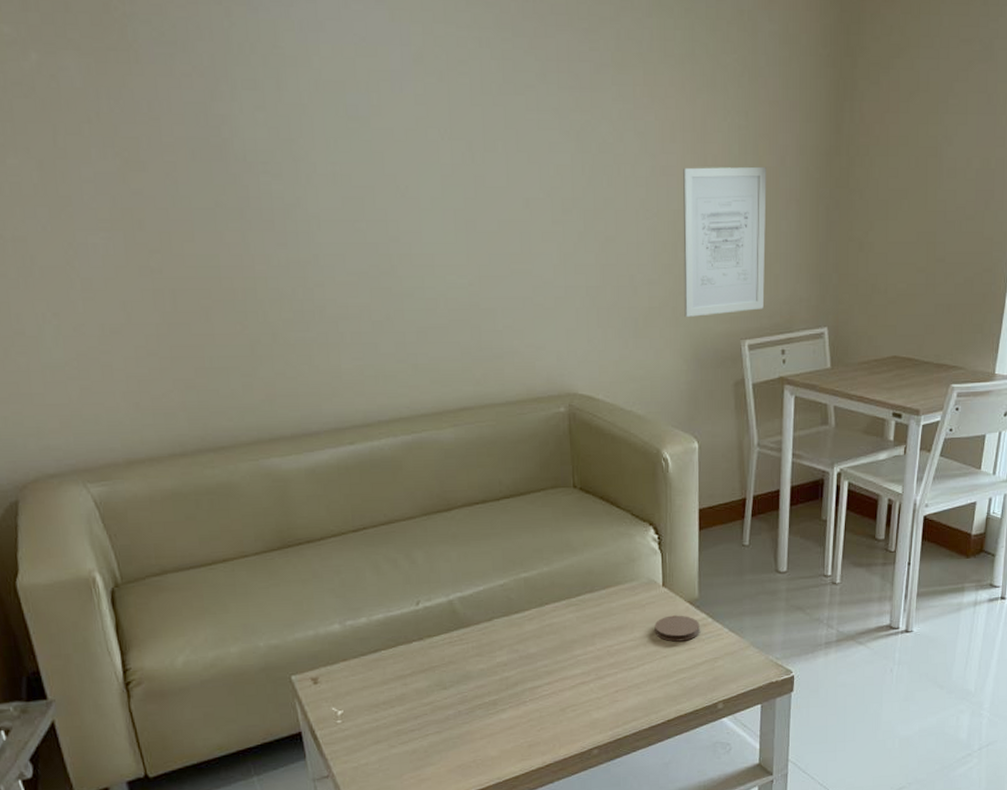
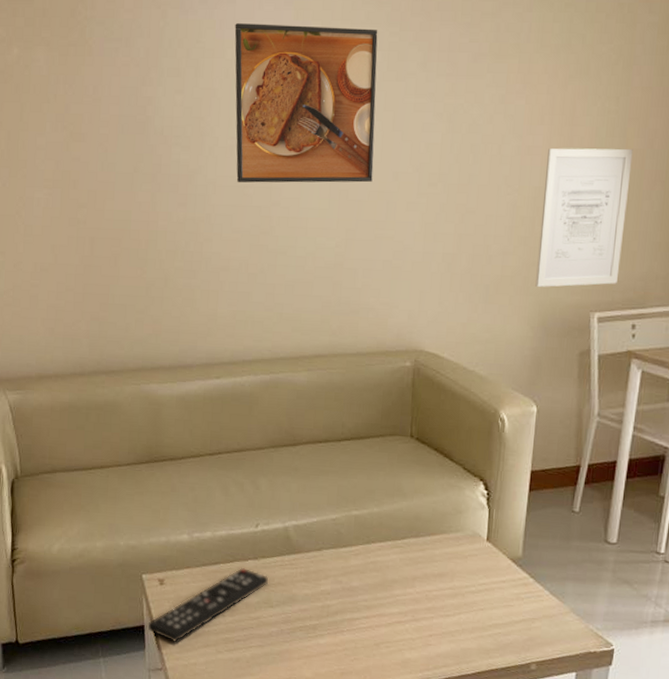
remote control: none [305,650,438,745] -> present [147,567,268,643]
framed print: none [318,25,501,217] -> present [234,23,378,183]
coaster: present [654,615,700,642] -> none [474,570,520,597]

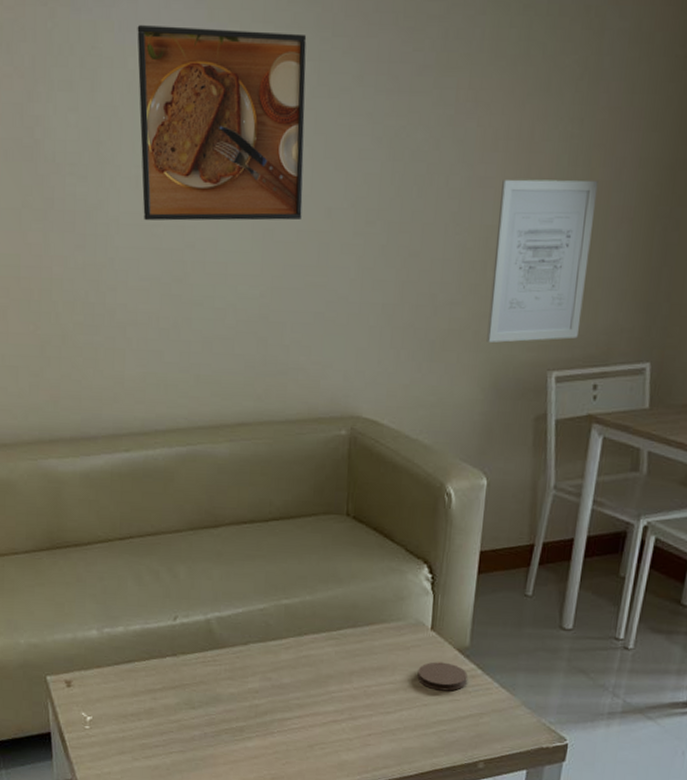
remote control: present [147,567,268,643] -> none [54,665,189,751]
coaster: none [474,570,520,597] -> present [417,662,468,691]

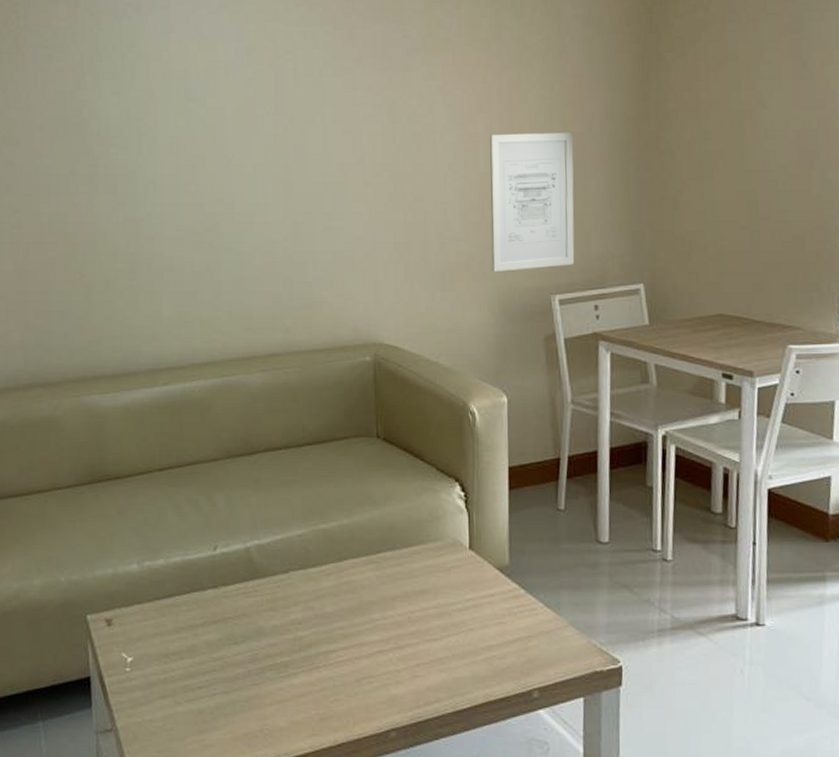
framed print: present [137,25,307,221] -> none [169,27,317,181]
coaster: present [417,662,468,691] -> none [460,582,511,614]

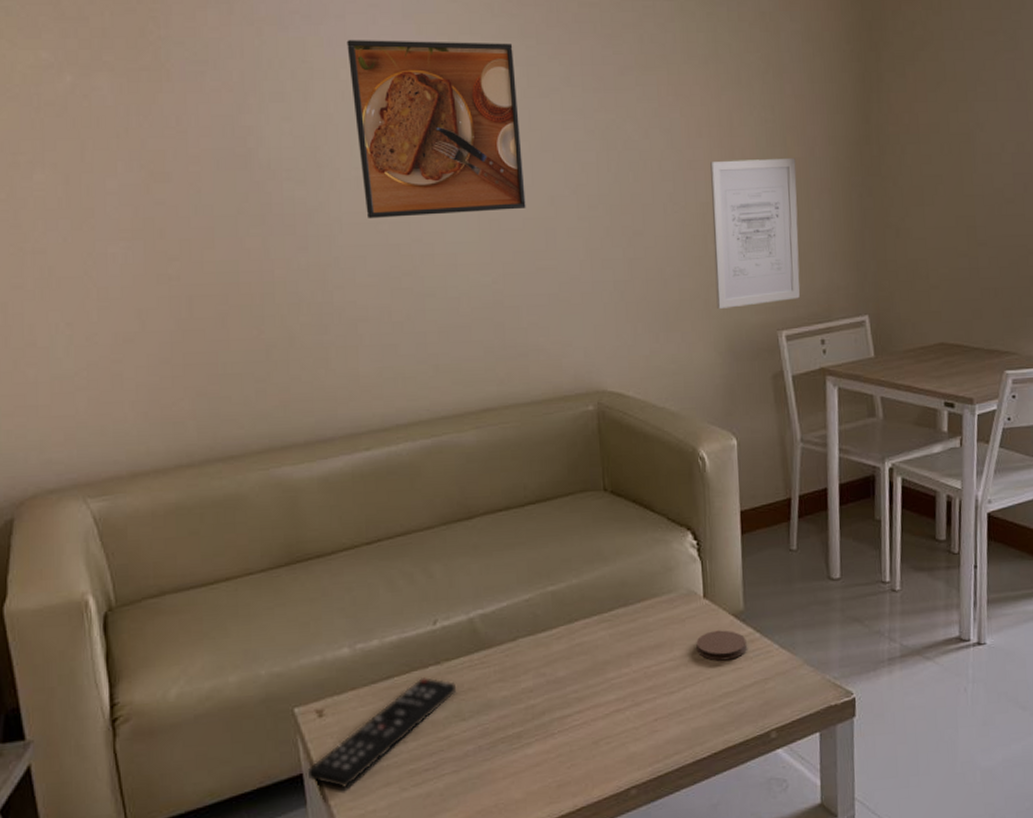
remote control: none [94,598,230,696] -> present [307,676,456,789]
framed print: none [169,27,317,181] -> present [347,40,526,219]
coaster: none [460,582,511,614] -> present [696,630,747,661]

